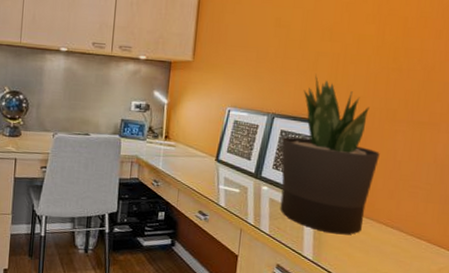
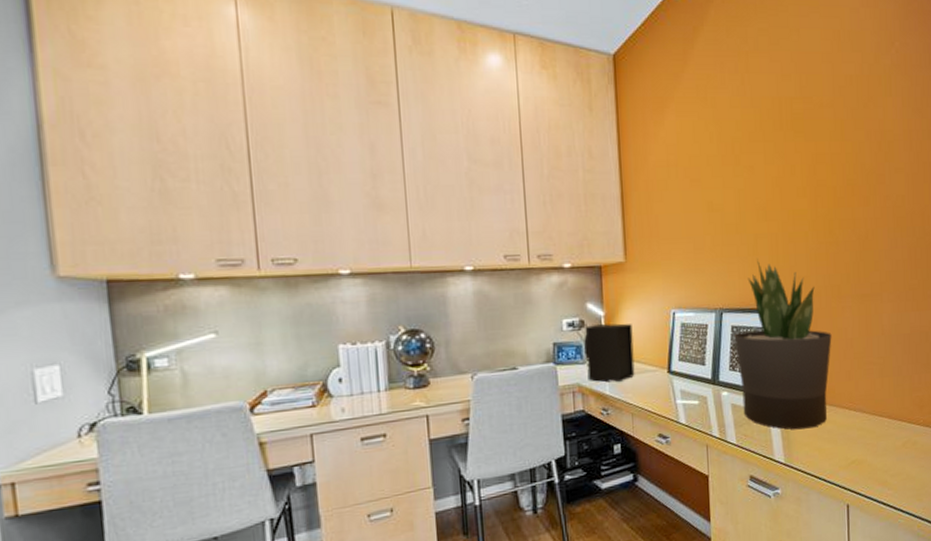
speaker: none [145,109,190,162] -> present [584,323,635,383]

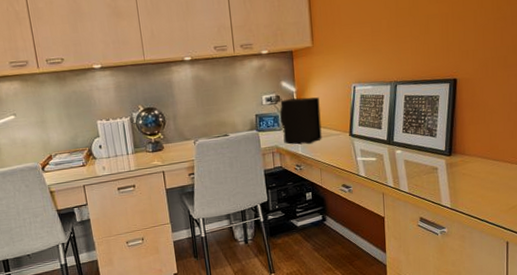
planter: present [734,259,832,429] -> none [407,37,497,180]

